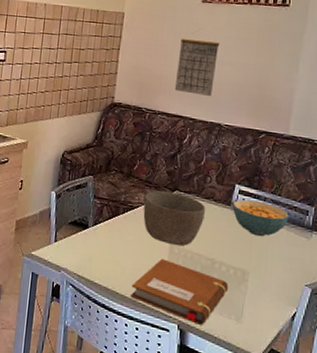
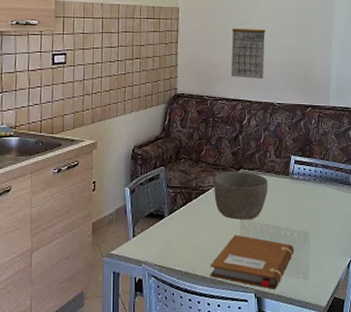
cereal bowl: present [232,199,289,237] -> none [290,167,337,199]

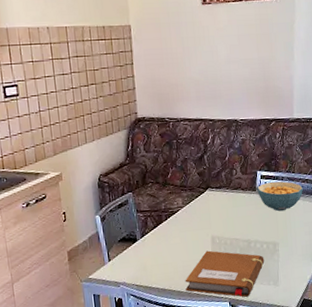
bowl: present [214,171,268,221] -> none [182,190,236,237]
calendar: present [230,20,266,79] -> none [189,33,225,96]
cereal bowl: none [290,167,337,199] -> present [257,181,303,212]

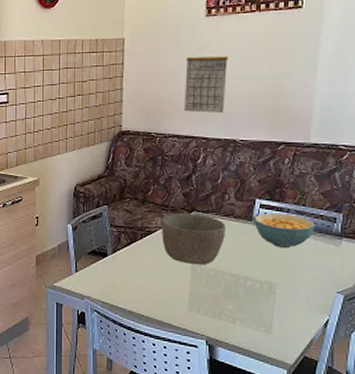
bowl: none [182,190,236,237] -> present [162,213,225,265]
notebook: present [185,250,265,297] -> none [156,279,256,339]
calendar: none [189,33,225,96] -> present [183,47,229,113]

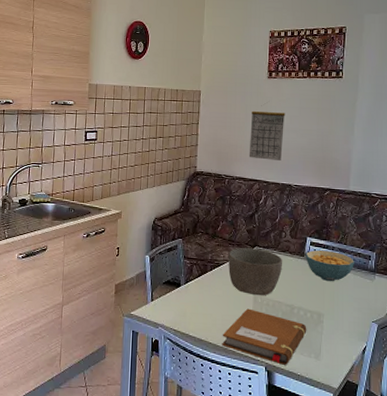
notebook: none [156,279,256,339] -> present [222,308,307,365]

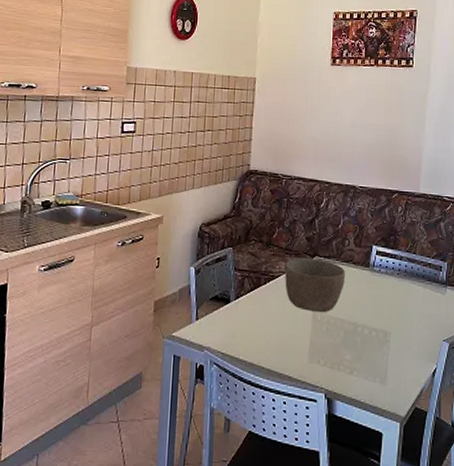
notebook: present [222,308,307,365] -> none [276,327,372,391]
calendar: present [249,103,285,160] -> none [309,93,350,159]
cereal bowl: present [305,250,354,282] -> none [371,259,424,296]

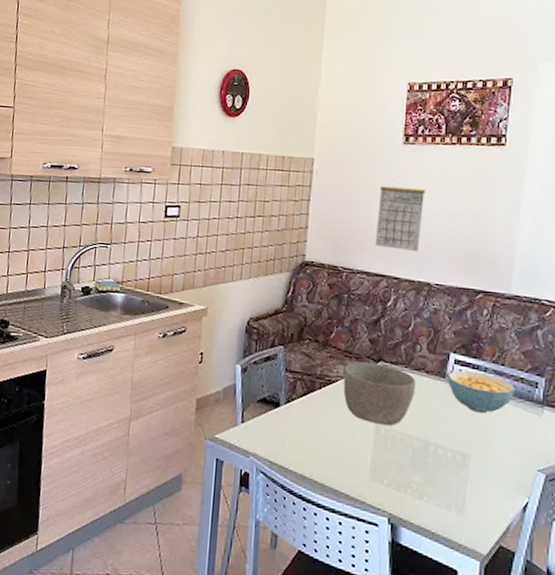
calendar: none [309,93,350,159] -> present [374,176,426,251]
cereal bowl: none [371,259,424,296] -> present [447,370,515,414]

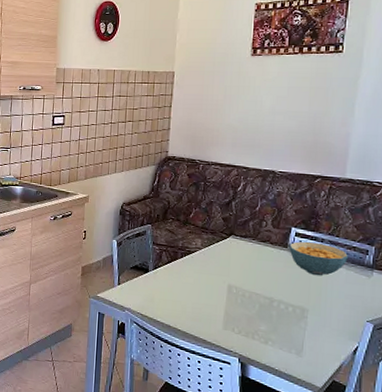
bowl: present [343,361,415,426] -> none [201,236,262,287]
calendar: present [374,176,426,251] -> none [226,83,271,145]

